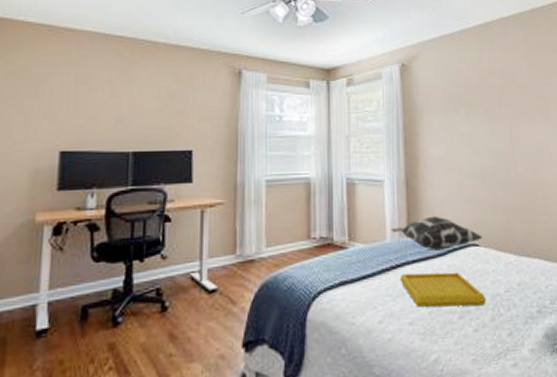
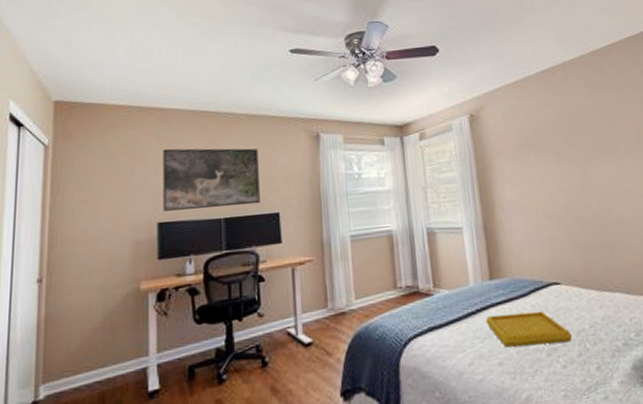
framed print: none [67,73,175,140] -> present [163,148,260,211]
decorative pillow: present [390,216,483,251] -> none [472,258,563,292]

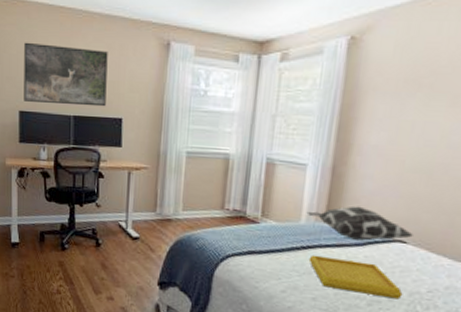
decorative pillow: none [472,258,563,292] -> present [306,206,413,241]

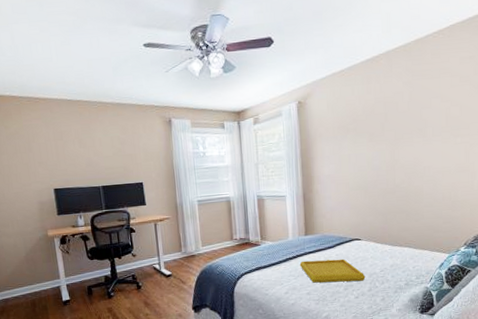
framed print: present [24,42,108,107] -> none [50,131,128,180]
decorative pillow: present [306,206,413,241] -> none [292,219,364,245]

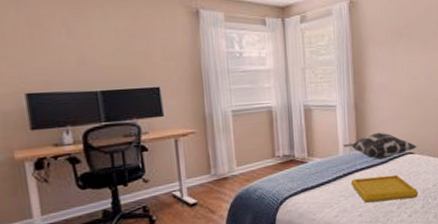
decorative pillow: none [292,219,364,245] -> present [342,132,417,160]

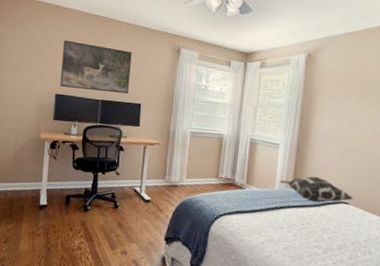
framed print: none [22,15,139,82] -> present [60,40,132,94]
serving tray: present [350,174,419,203] -> none [281,213,348,248]

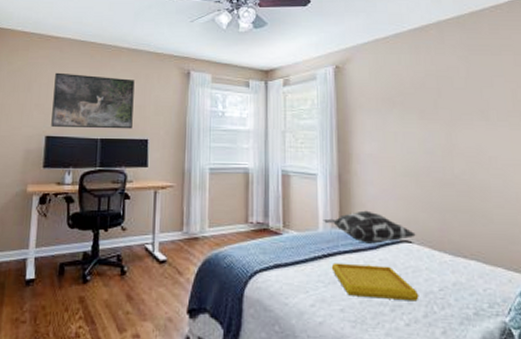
serving tray: none [281,213,348,248] -> present [331,262,419,302]

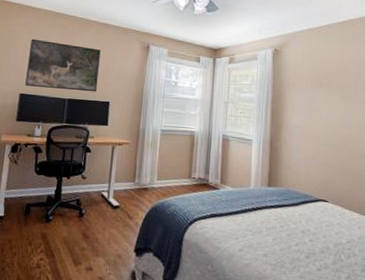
decorative pillow: present [323,210,416,244] -> none [254,172,331,201]
serving tray: present [331,262,419,302] -> none [259,215,330,251]

